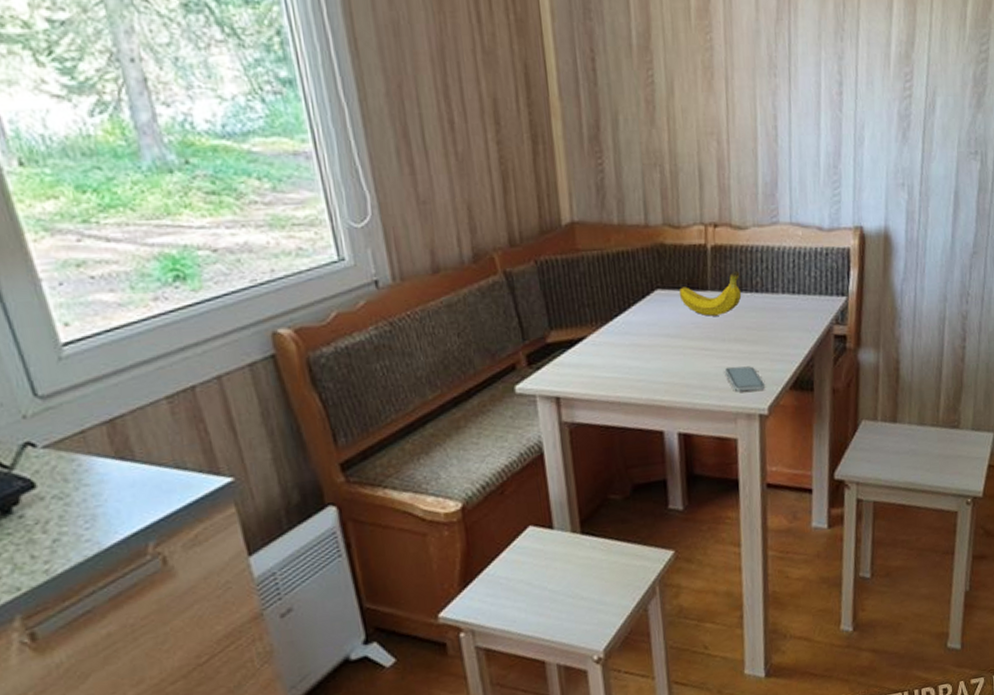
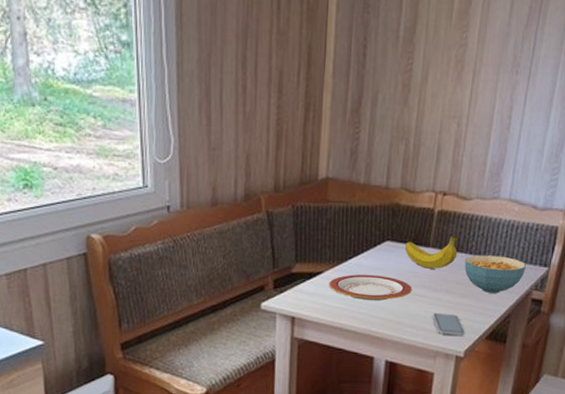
plate: none [595,332,696,365] -> present [329,274,412,301]
cereal bowl: none [751,290,822,335] -> present [464,255,527,293]

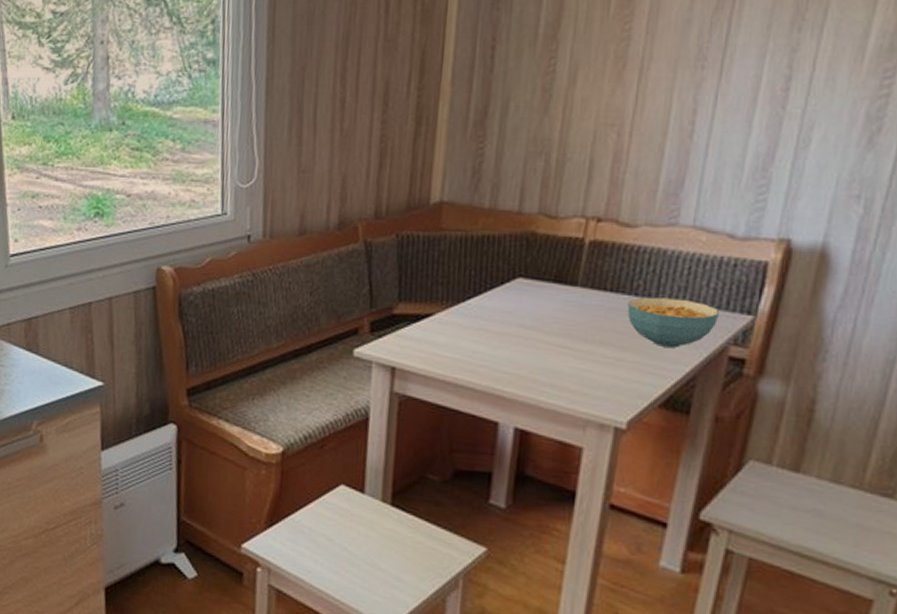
plate: present [329,274,412,301] -> none [440,318,553,352]
fruit: present [404,234,459,269] -> none [542,270,619,314]
smartphone: present [432,312,465,336] -> none [581,369,629,401]

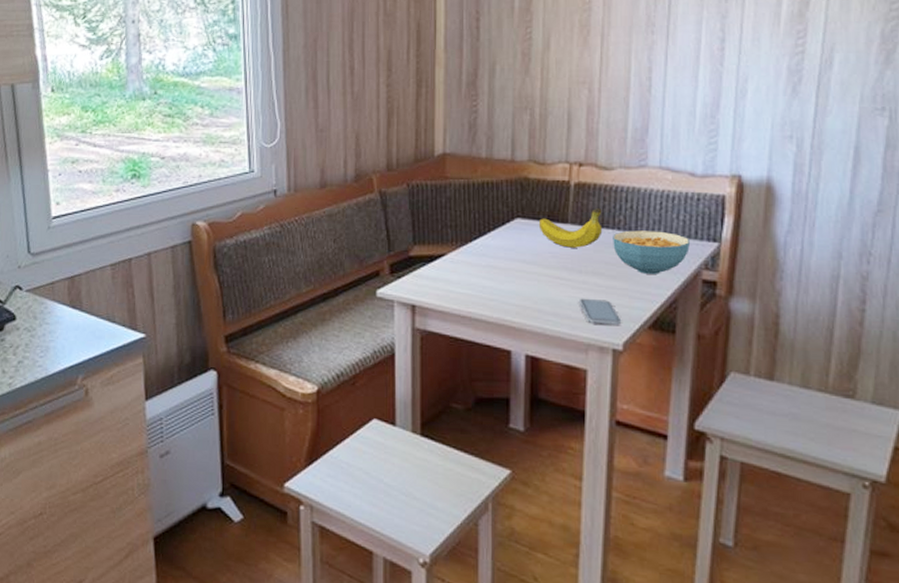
fruit: none [542,270,619,314] -> present [538,208,603,248]
smartphone: none [581,369,629,401] -> present [578,298,622,325]

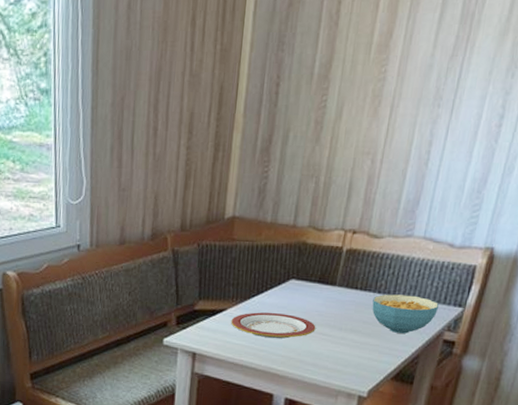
plate: none [453,256,551,286] -> present [231,312,316,339]
fruit: present [538,208,603,248] -> none [310,273,367,308]
smartphone: present [578,298,622,325] -> none [336,351,370,376]

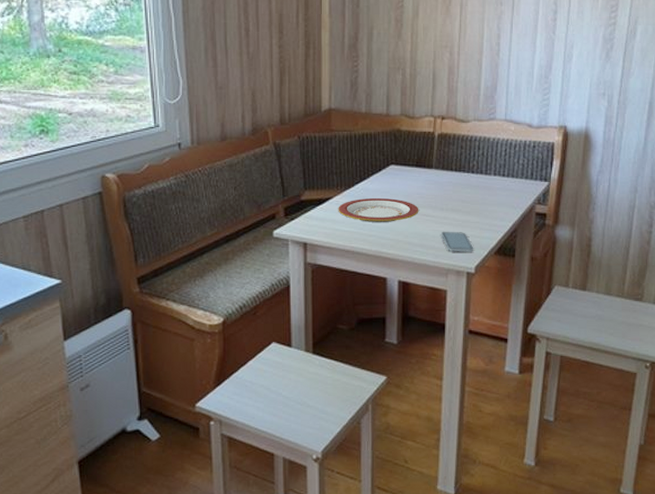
smartphone: none [336,351,370,376] -> present [441,231,474,252]
cereal bowl: present [372,294,439,334] -> none [468,173,528,209]

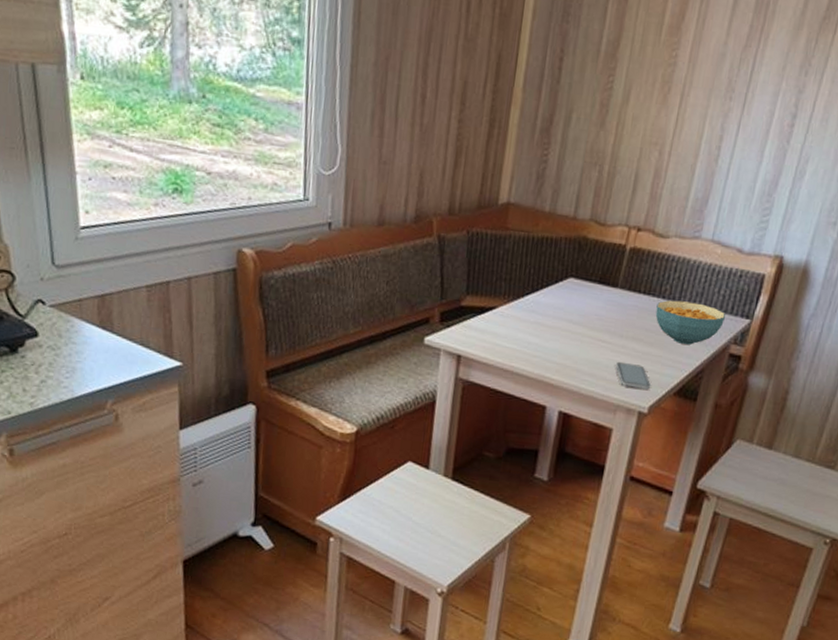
plate: present [338,198,419,223] -> none [501,312,595,344]
cereal bowl: none [468,173,528,209] -> present [655,300,726,345]

